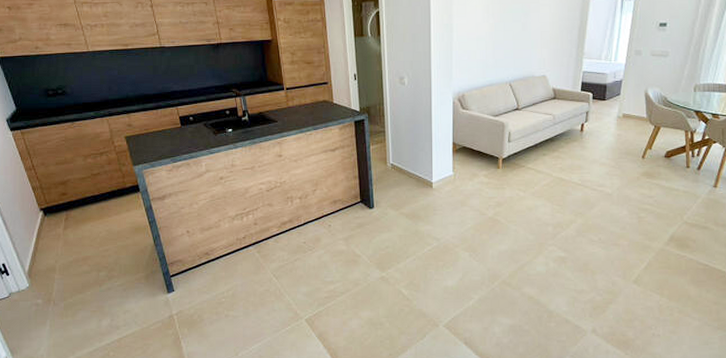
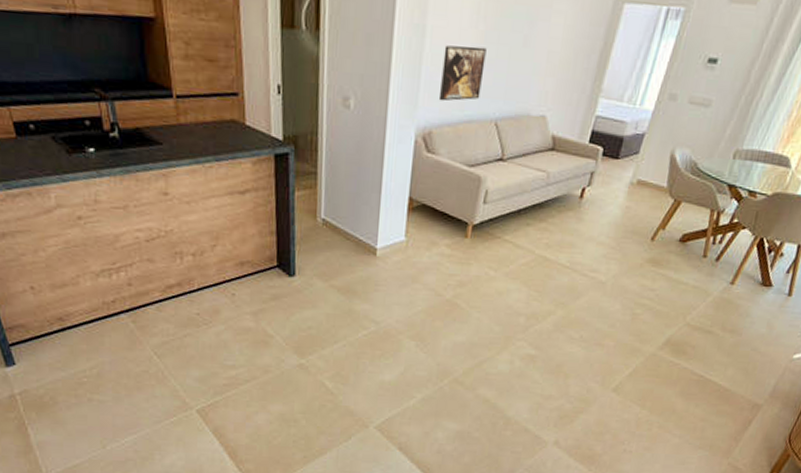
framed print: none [466,34,497,73] -> present [438,45,487,101]

